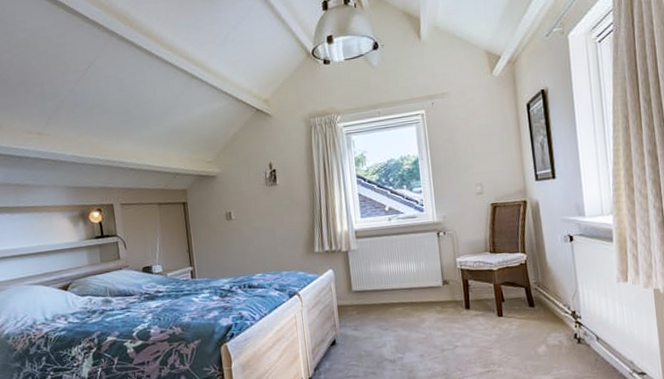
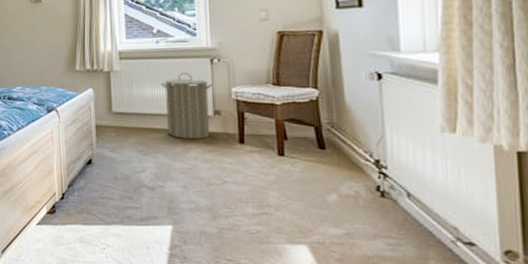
laundry hamper: none [394,247,441,311] -> present [160,72,213,140]

